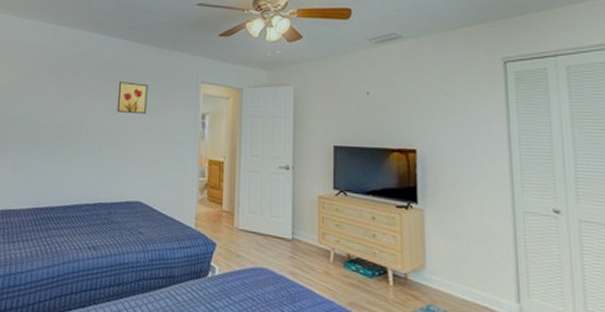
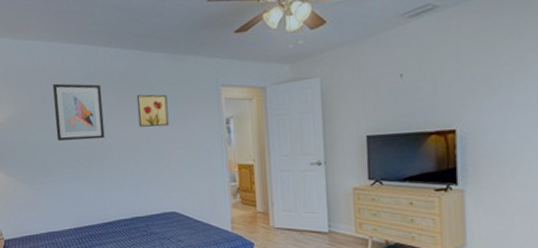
wall art: none [33,61,86,119] -> present [52,83,105,141]

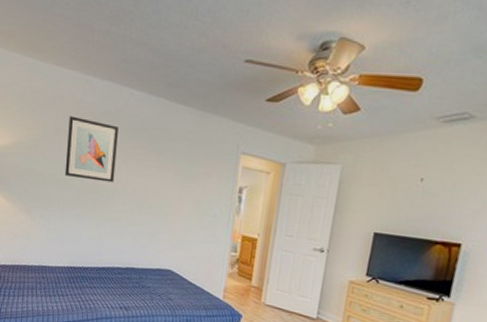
wall art: present [136,94,169,127] -> none [150,145,185,184]

